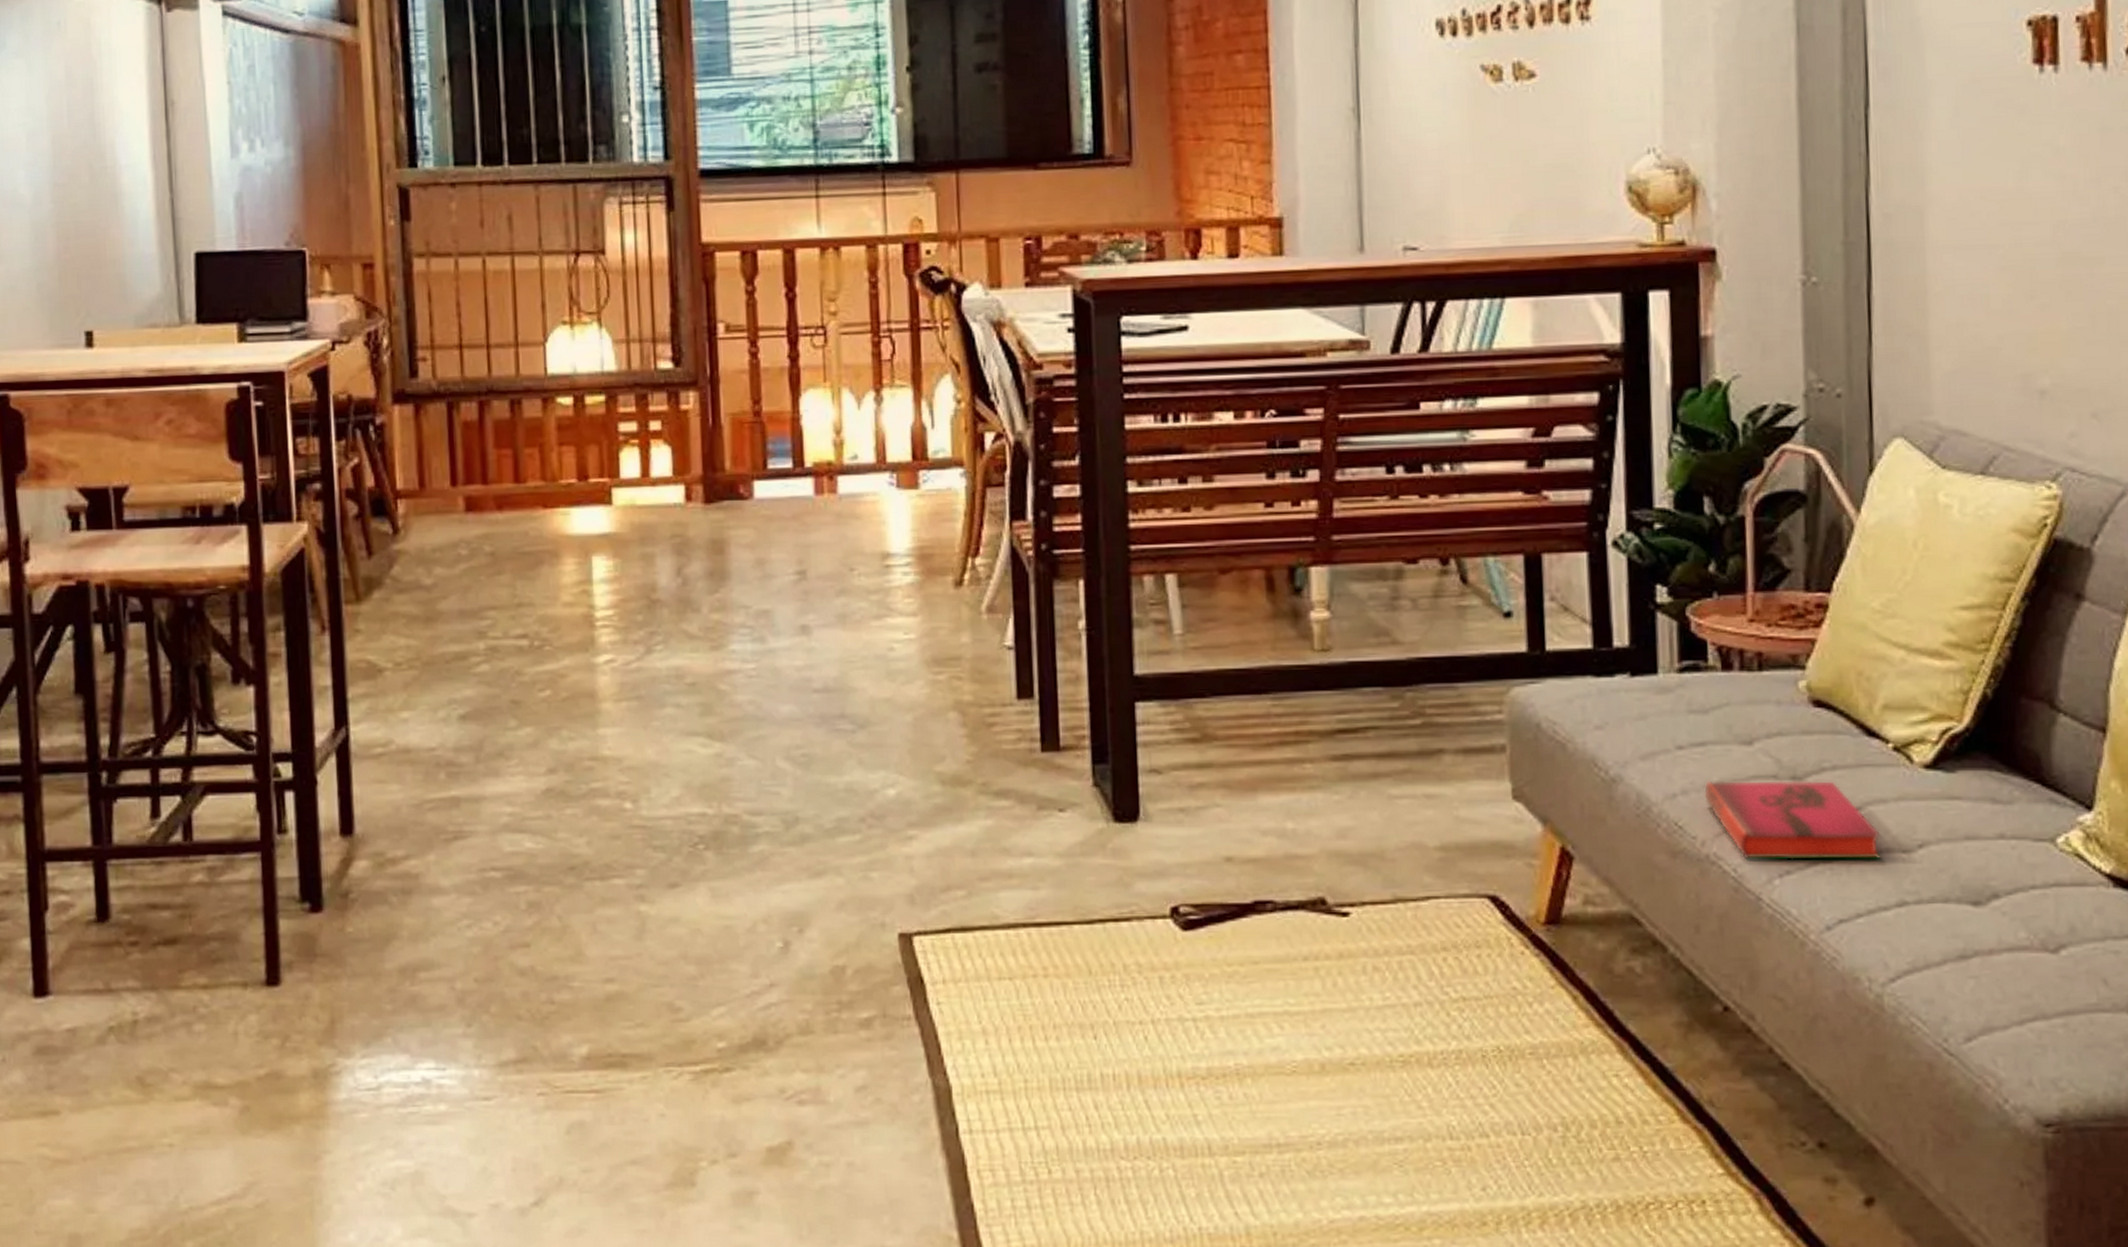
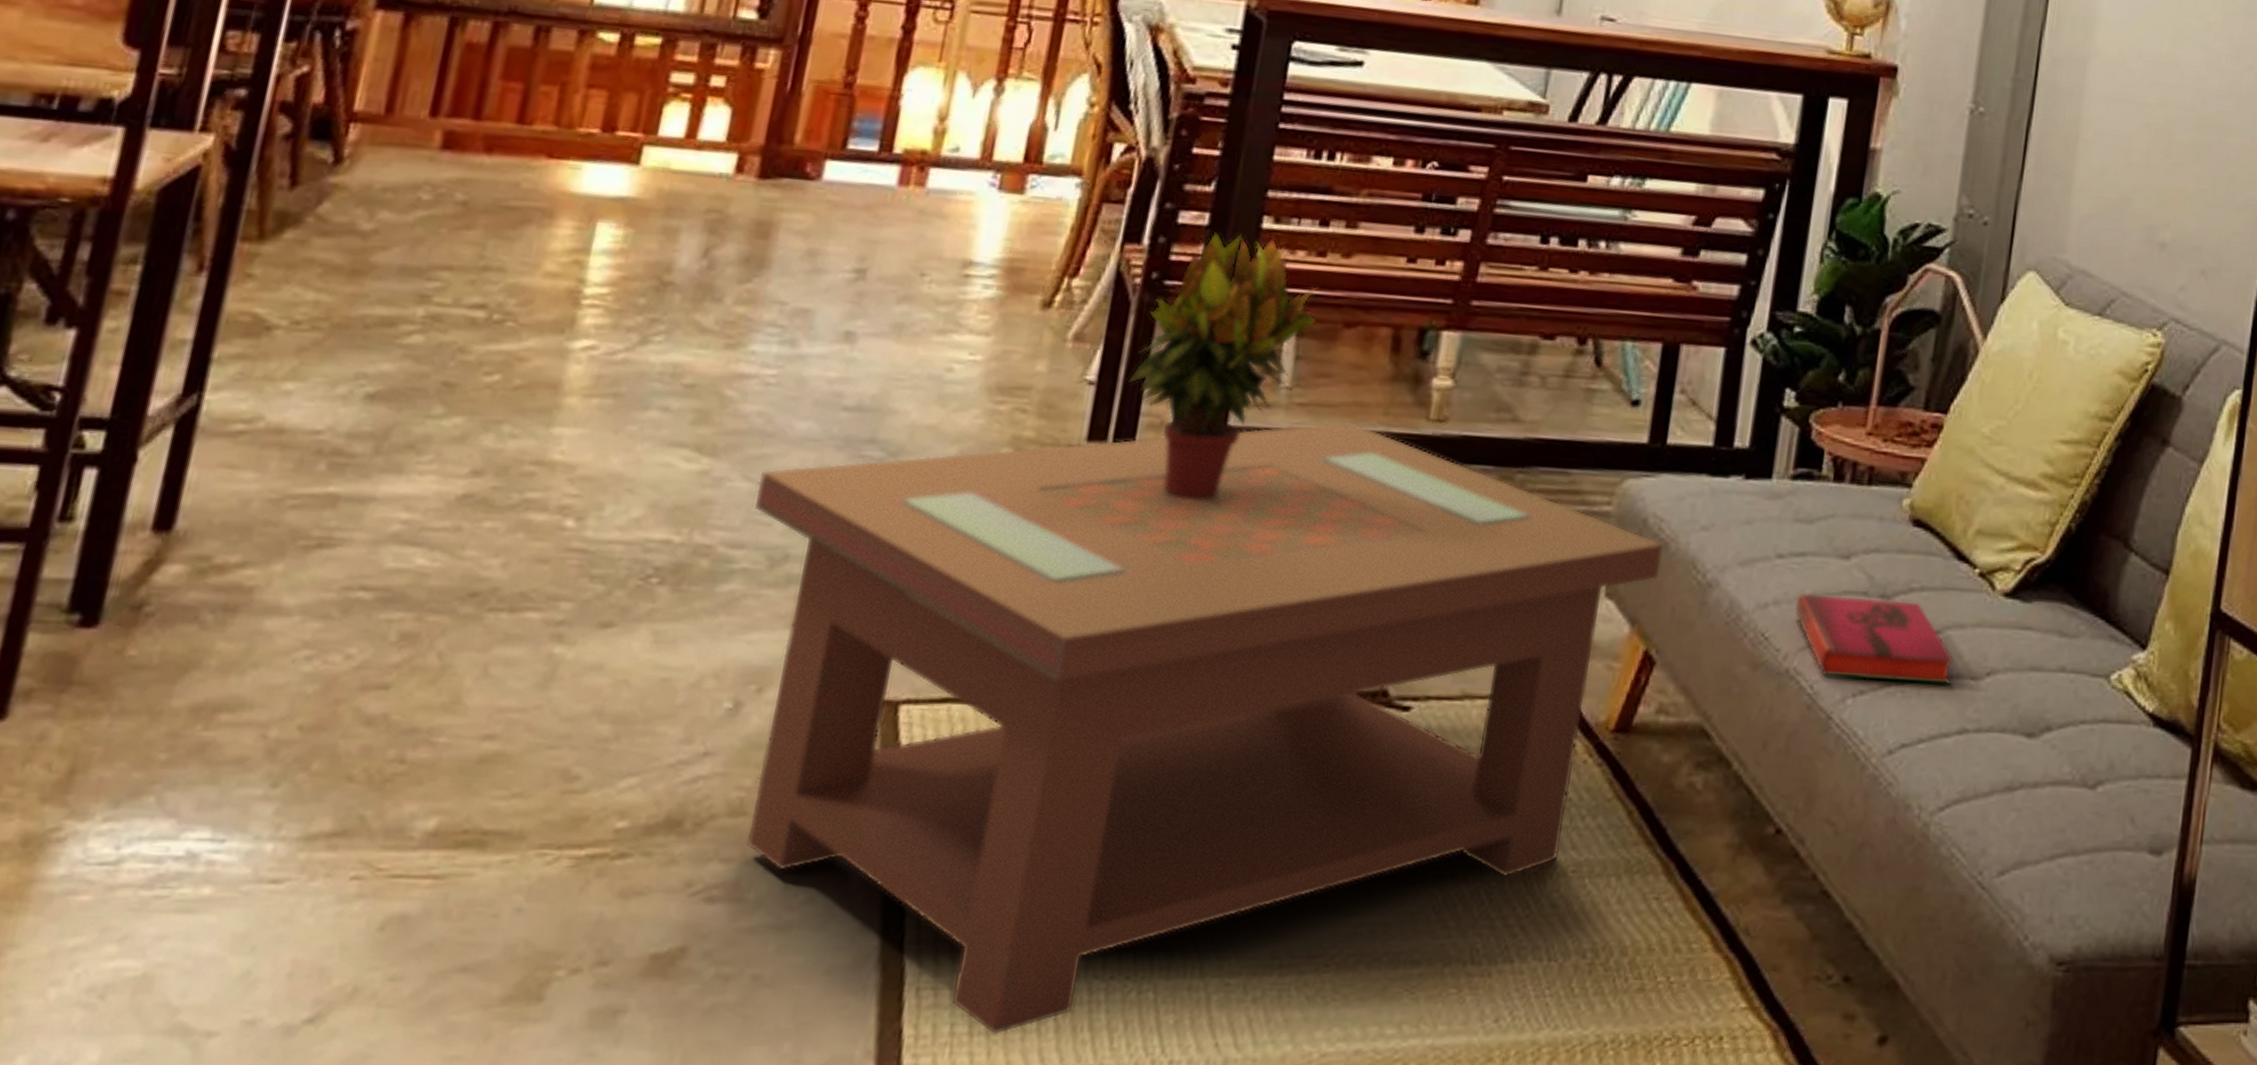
coffee table: none [762,659,1562,1209] -> present [746,421,1664,1036]
potted plant: none [1040,499,1195,742] -> present [1128,232,1320,499]

